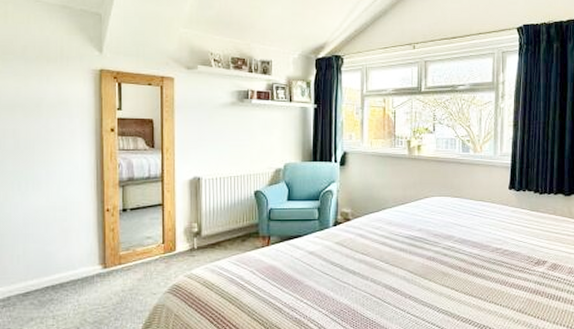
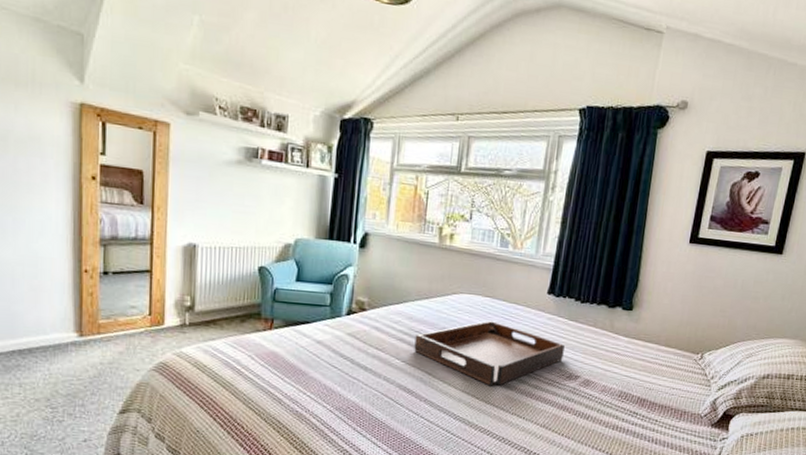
serving tray: none [395,218,530,278] -> present [414,320,565,386]

